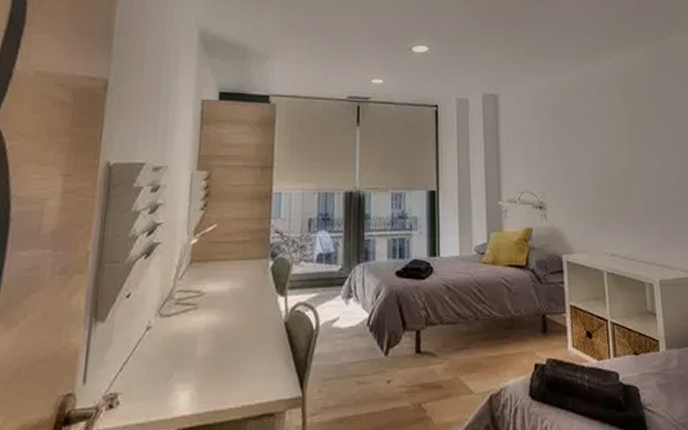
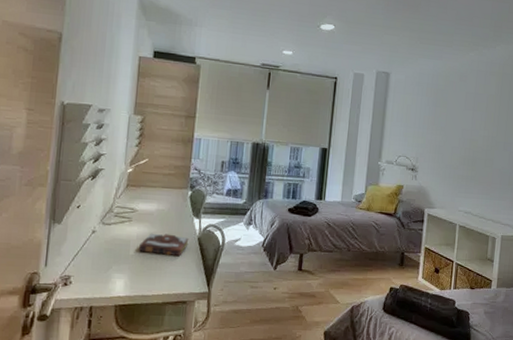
book: none [208,320,273,351] -> present [139,233,189,257]

